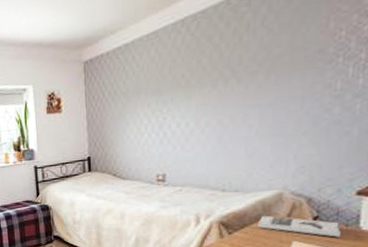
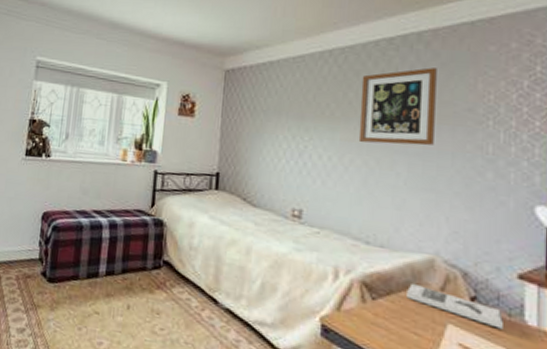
wall art: none [213,15,289,104] -> present [358,67,437,146]

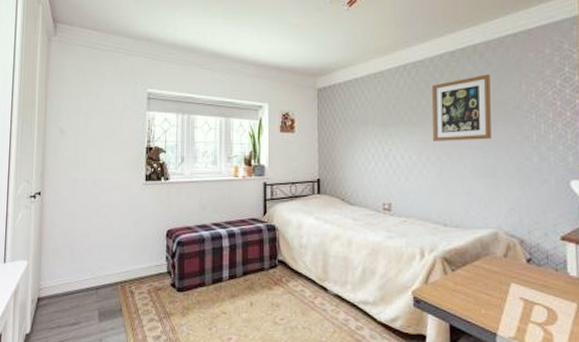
book: present [406,283,503,329] -> none [478,253,552,282]

